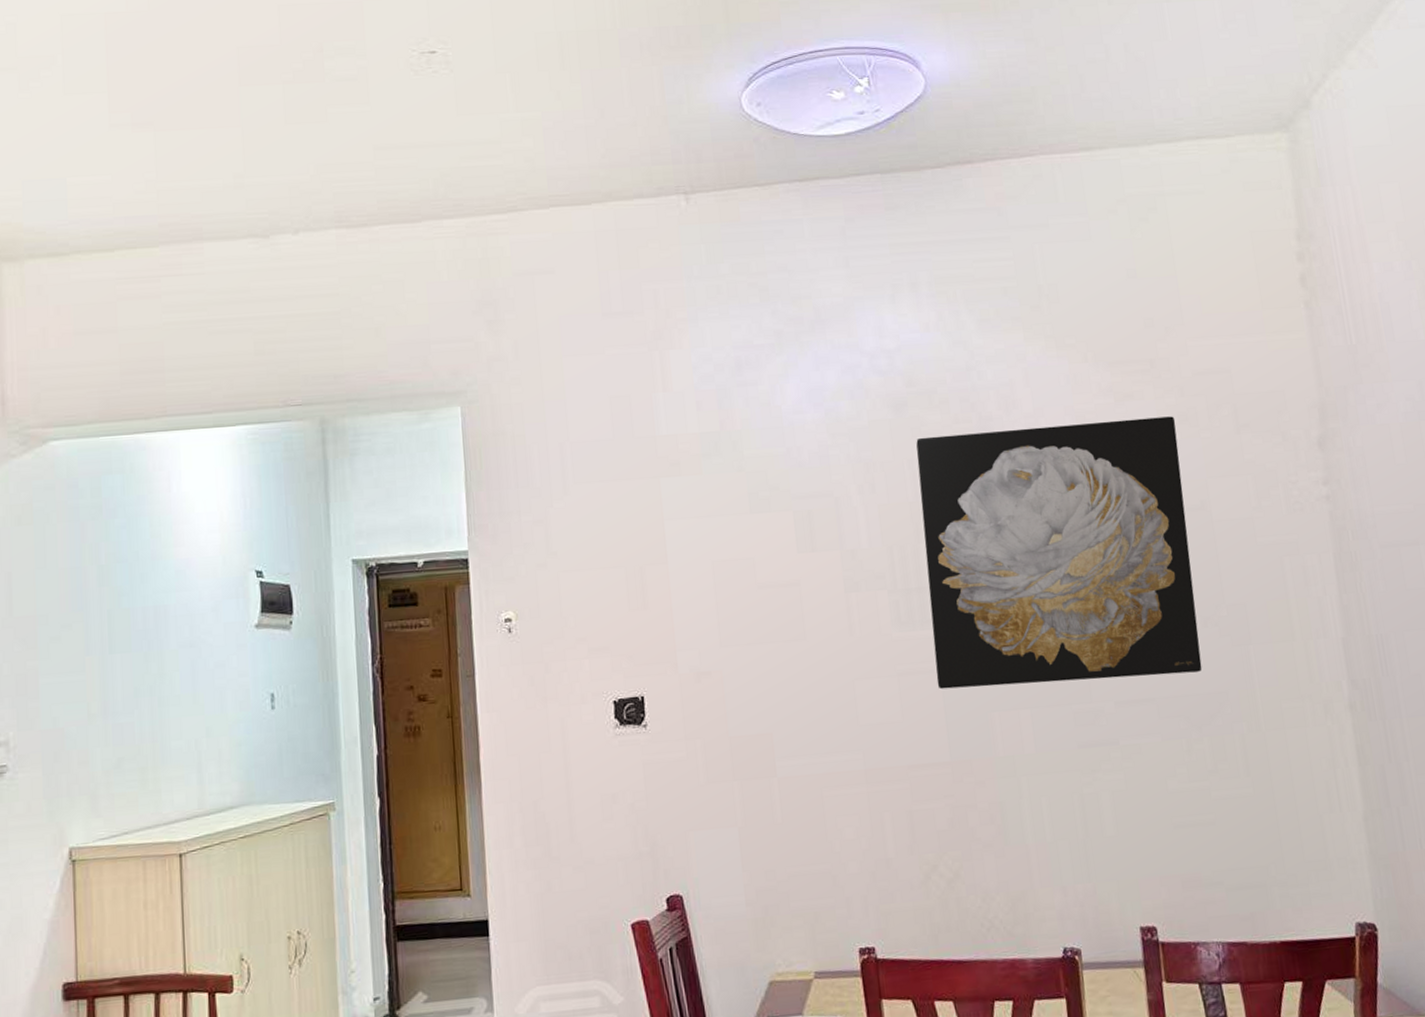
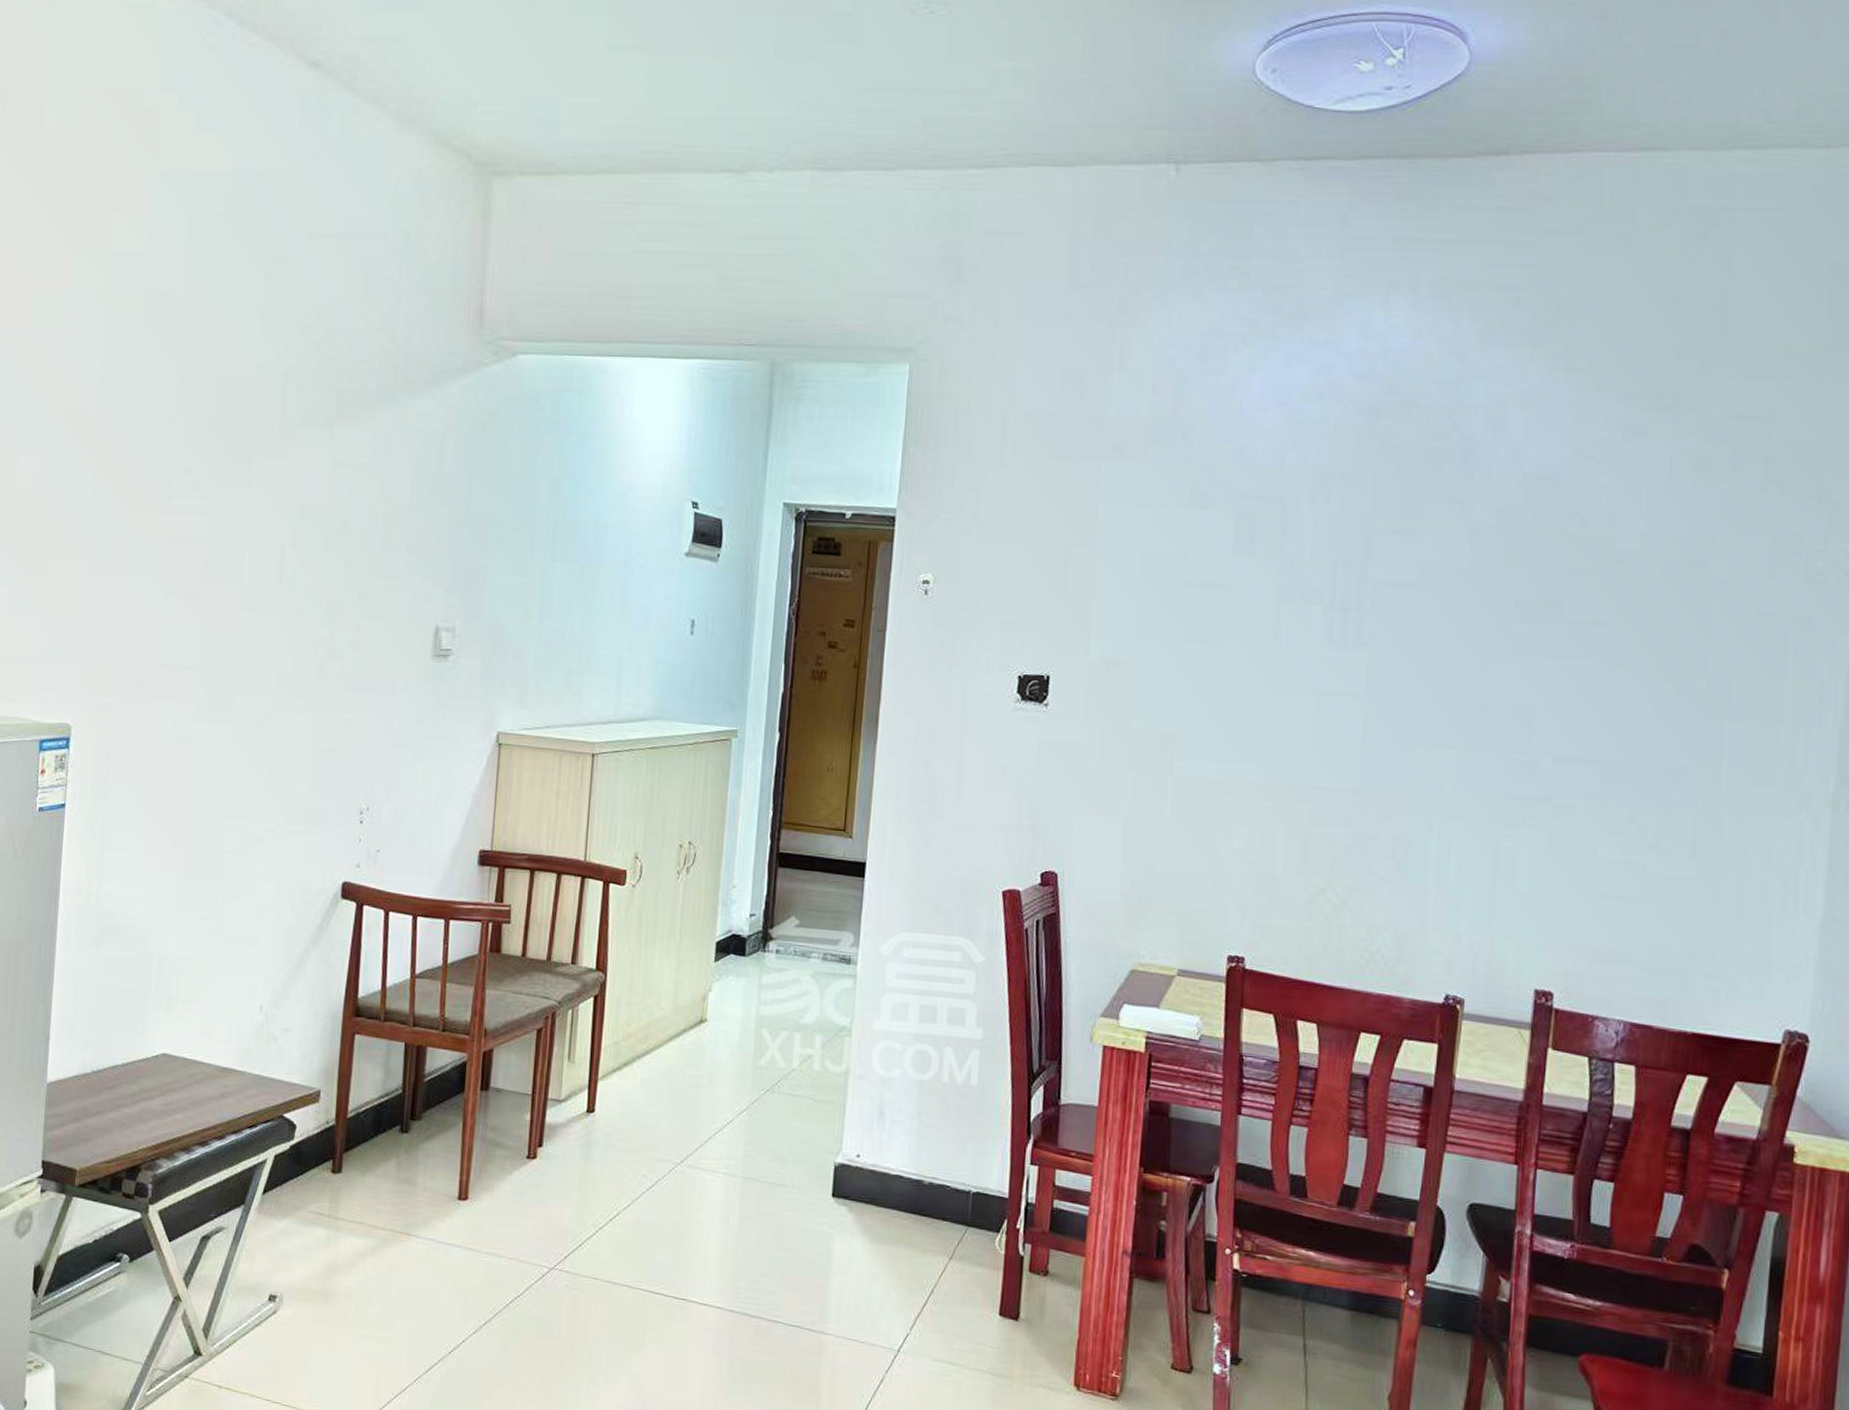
wall art: present [916,416,1202,689] -> none [1359,451,1691,741]

